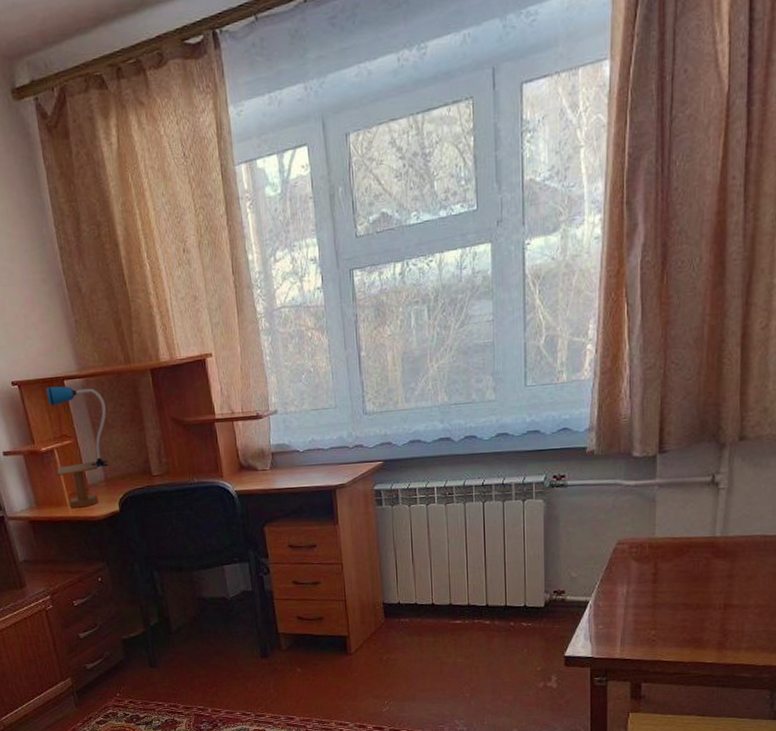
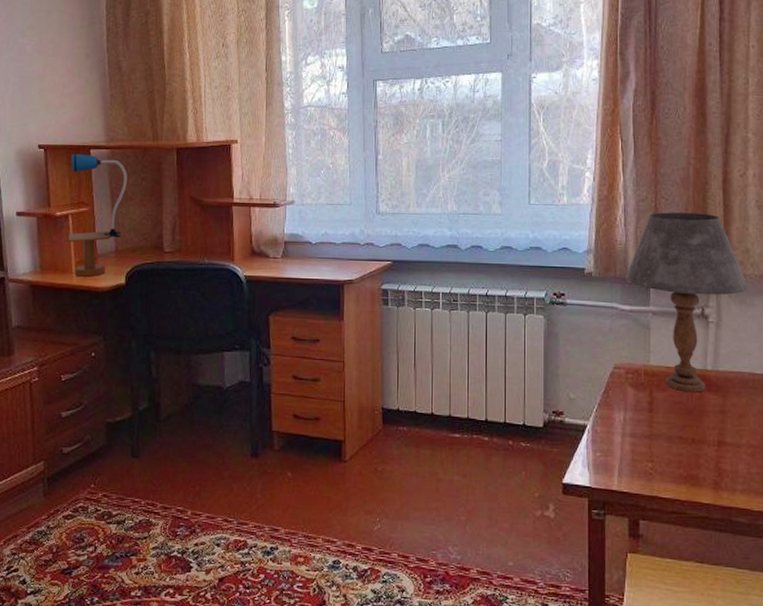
table lamp: none [630,374,766,561] -> present [626,212,749,393]

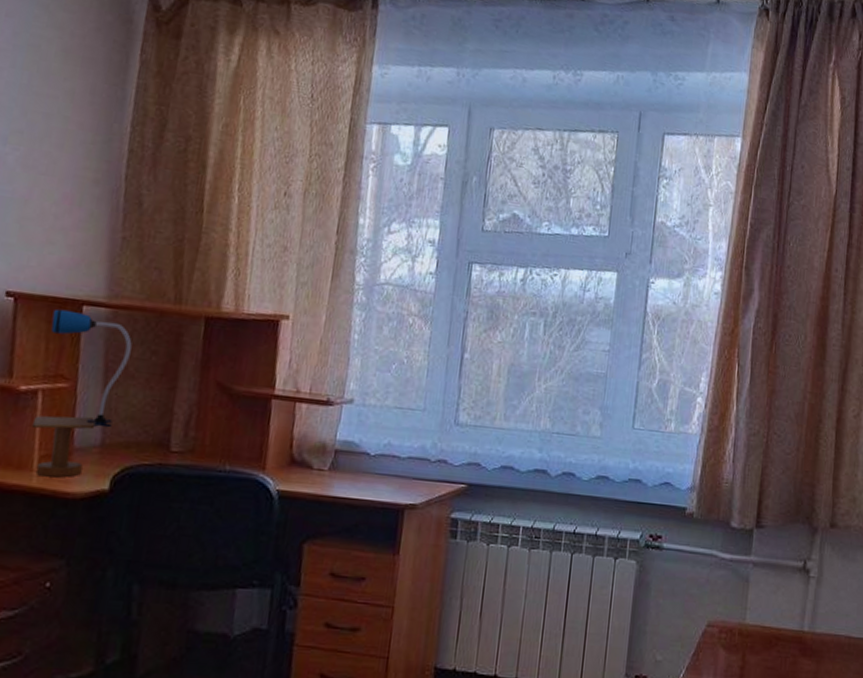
table lamp: present [626,212,749,393] -> none [729,449,853,657]

